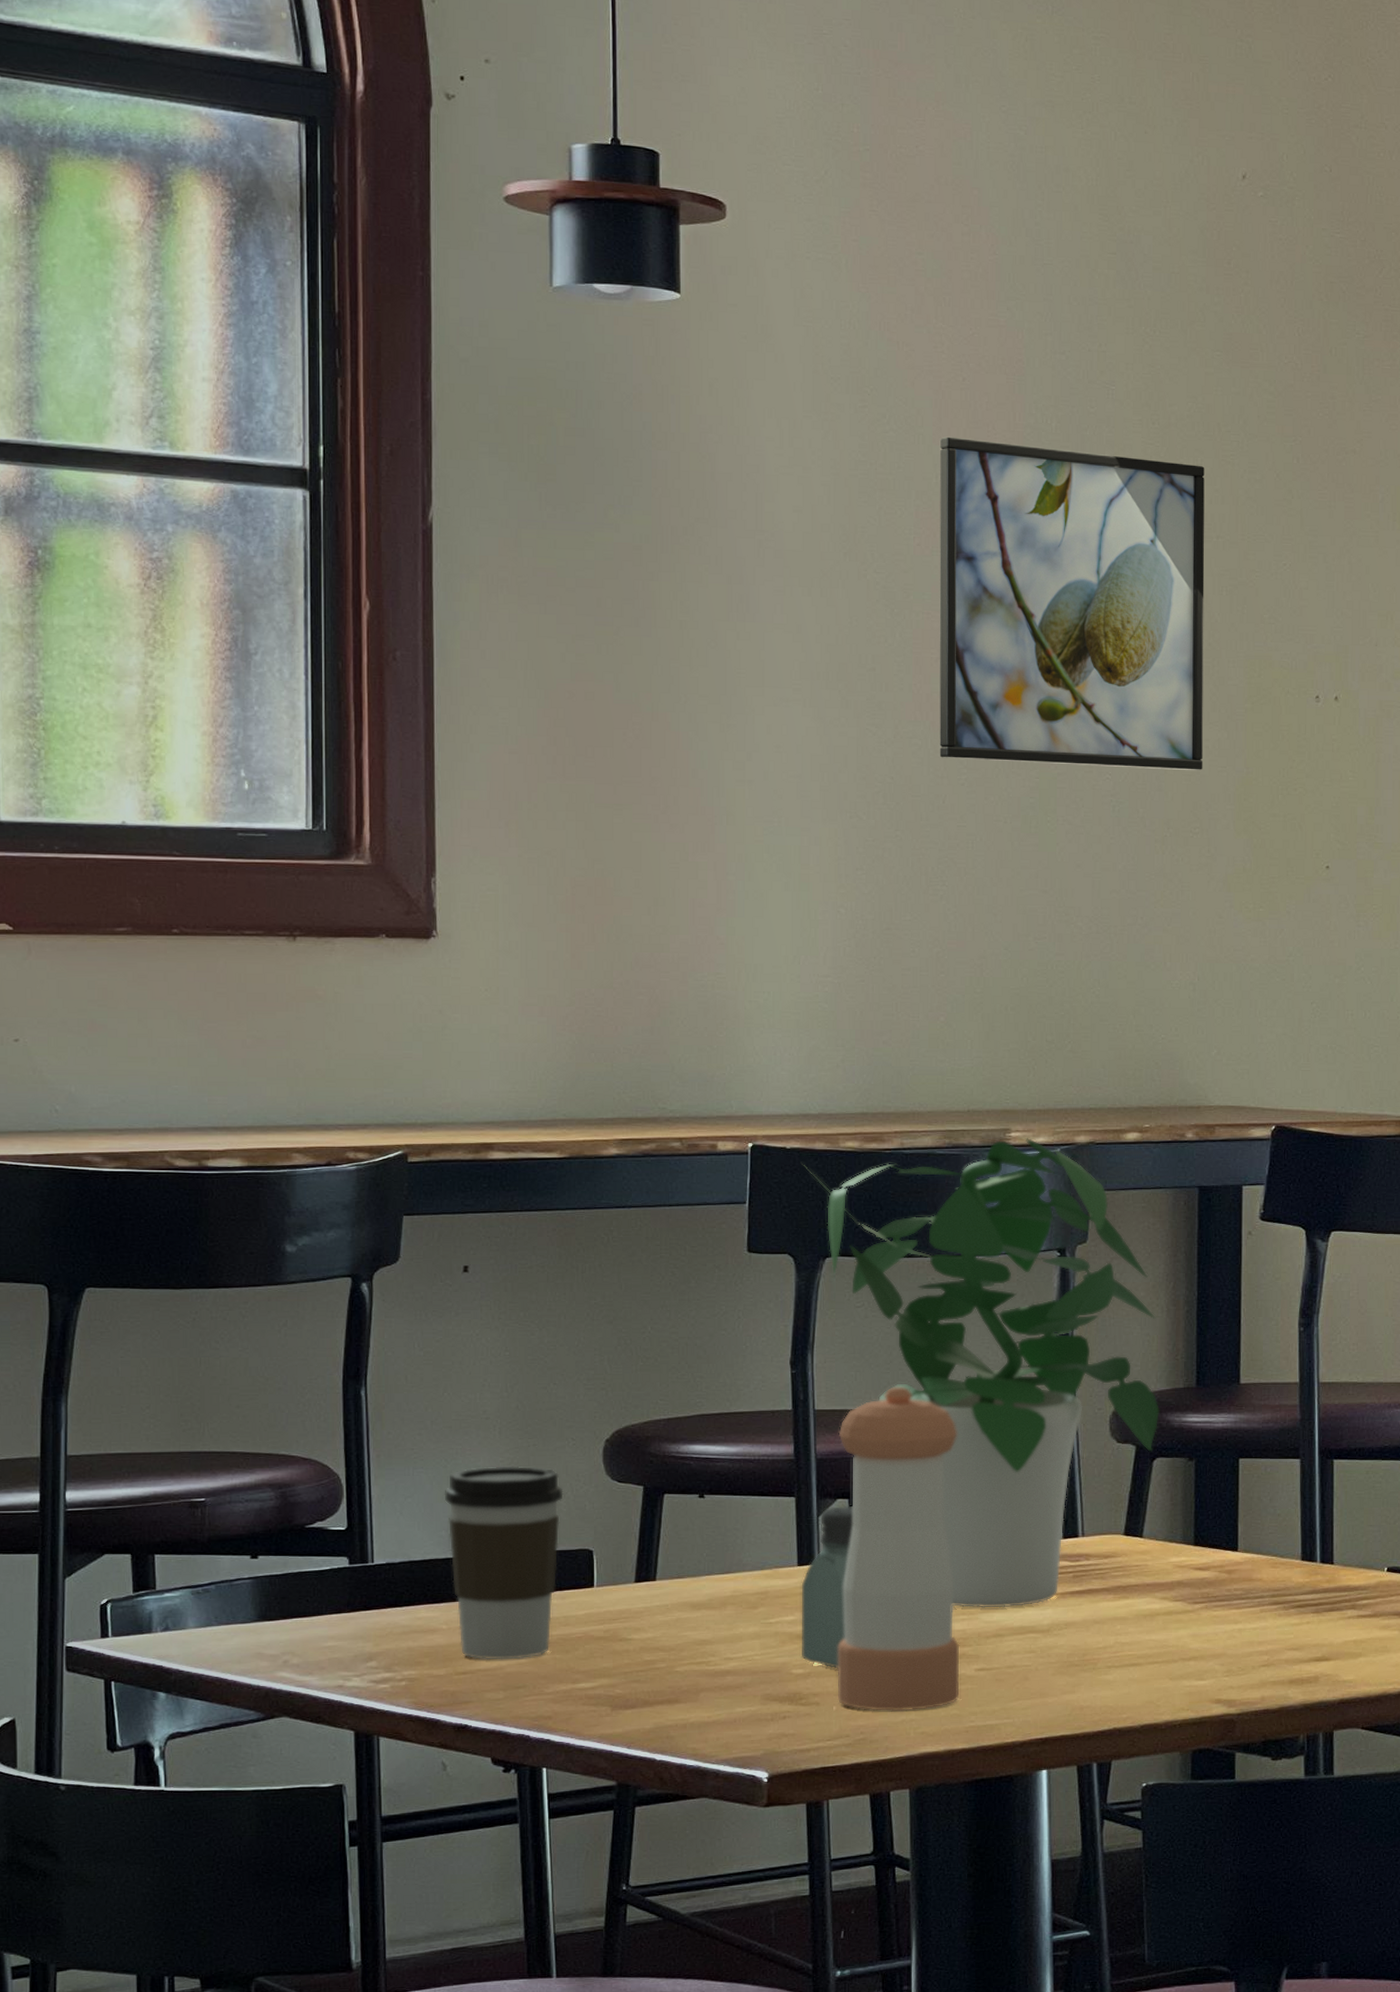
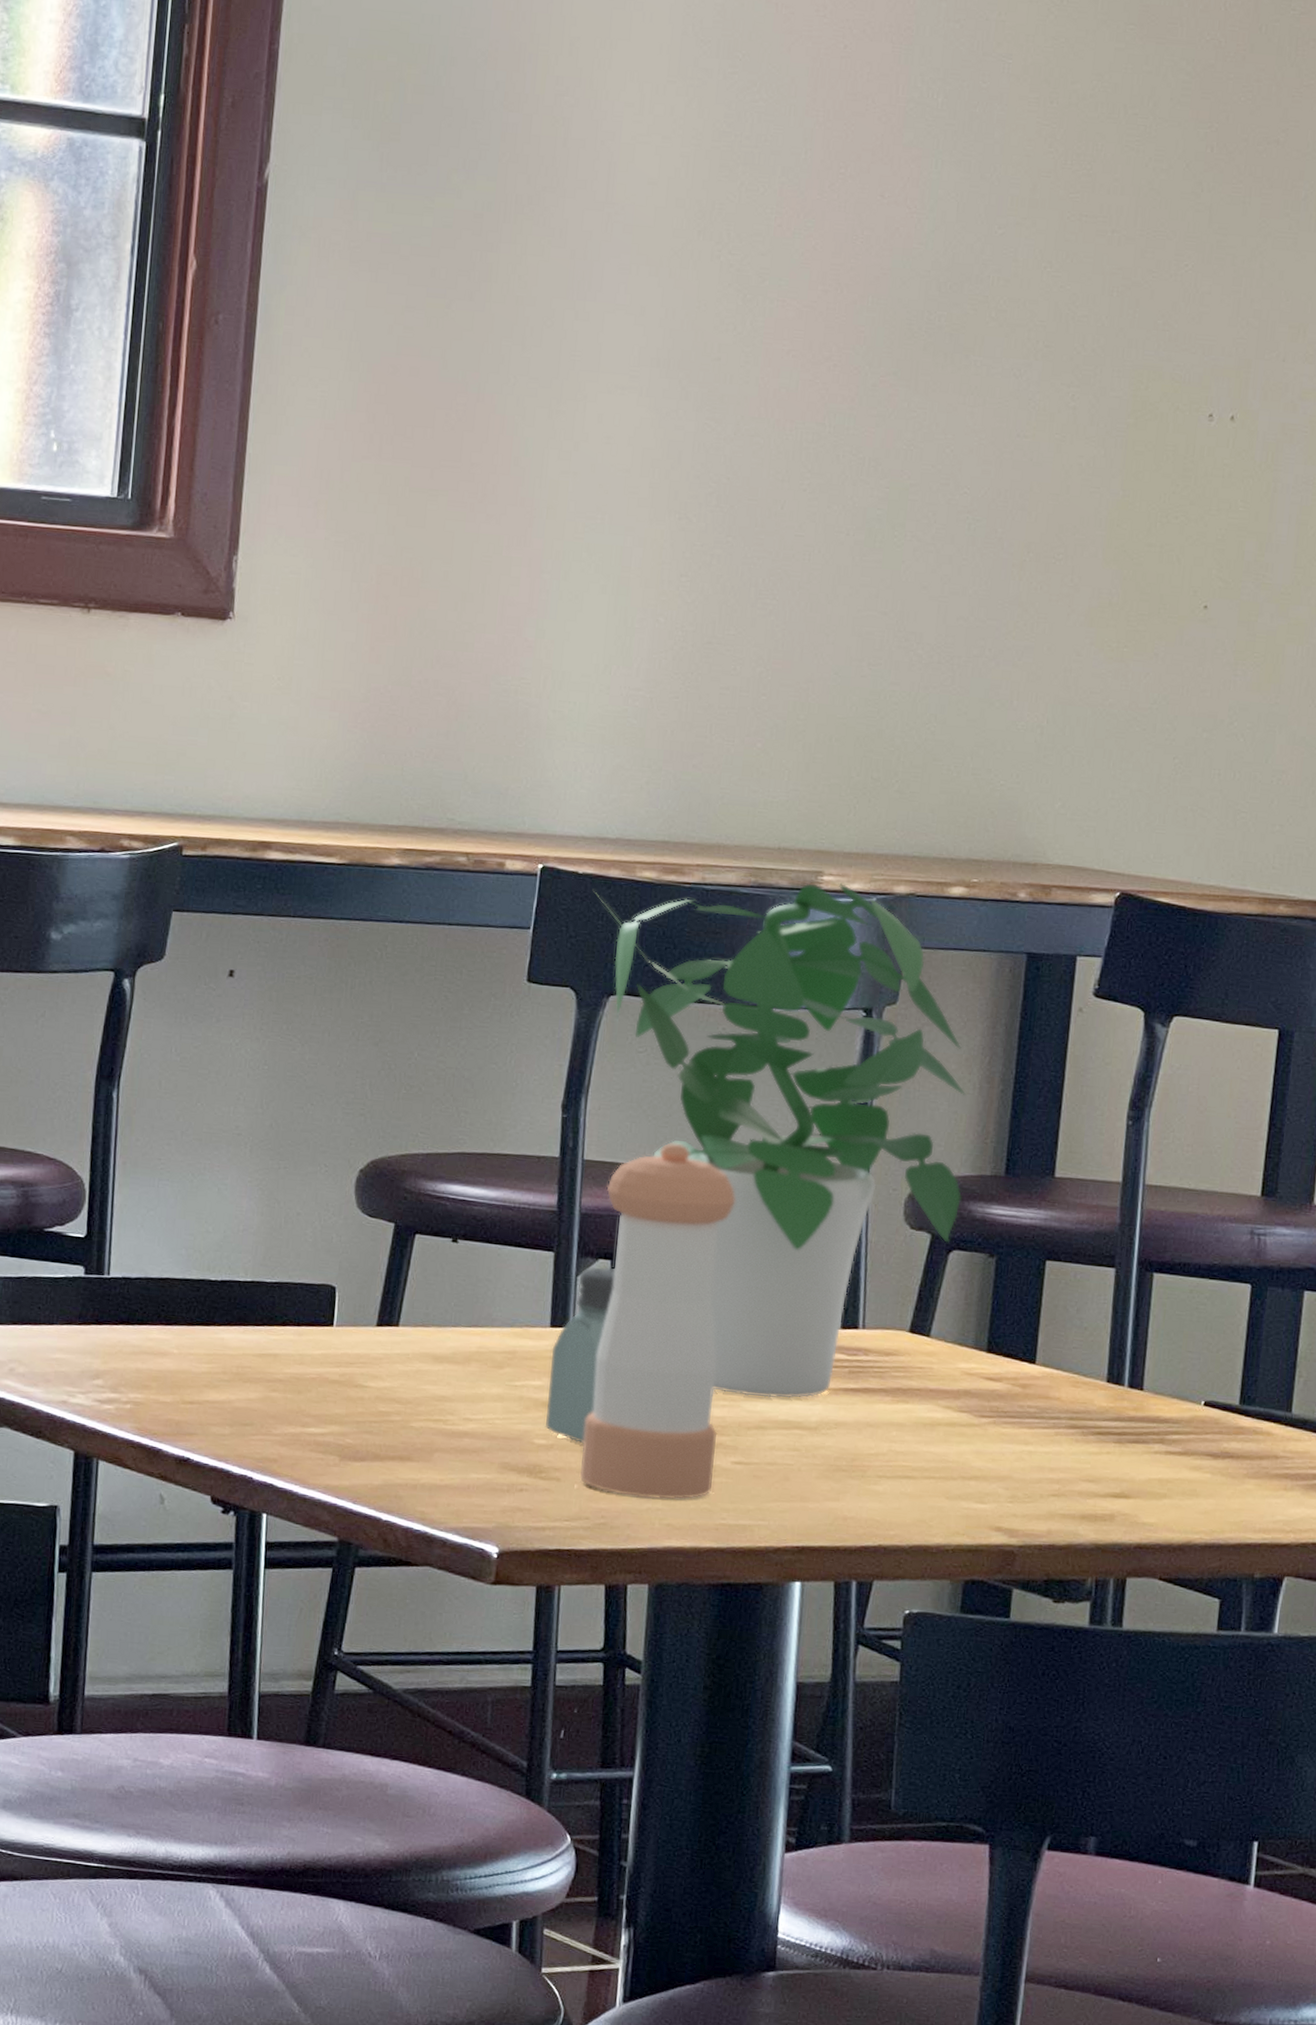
coffee cup: present [444,1466,563,1660] -> none [187,1185,311,1395]
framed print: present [939,436,1205,771] -> none [782,108,1105,491]

